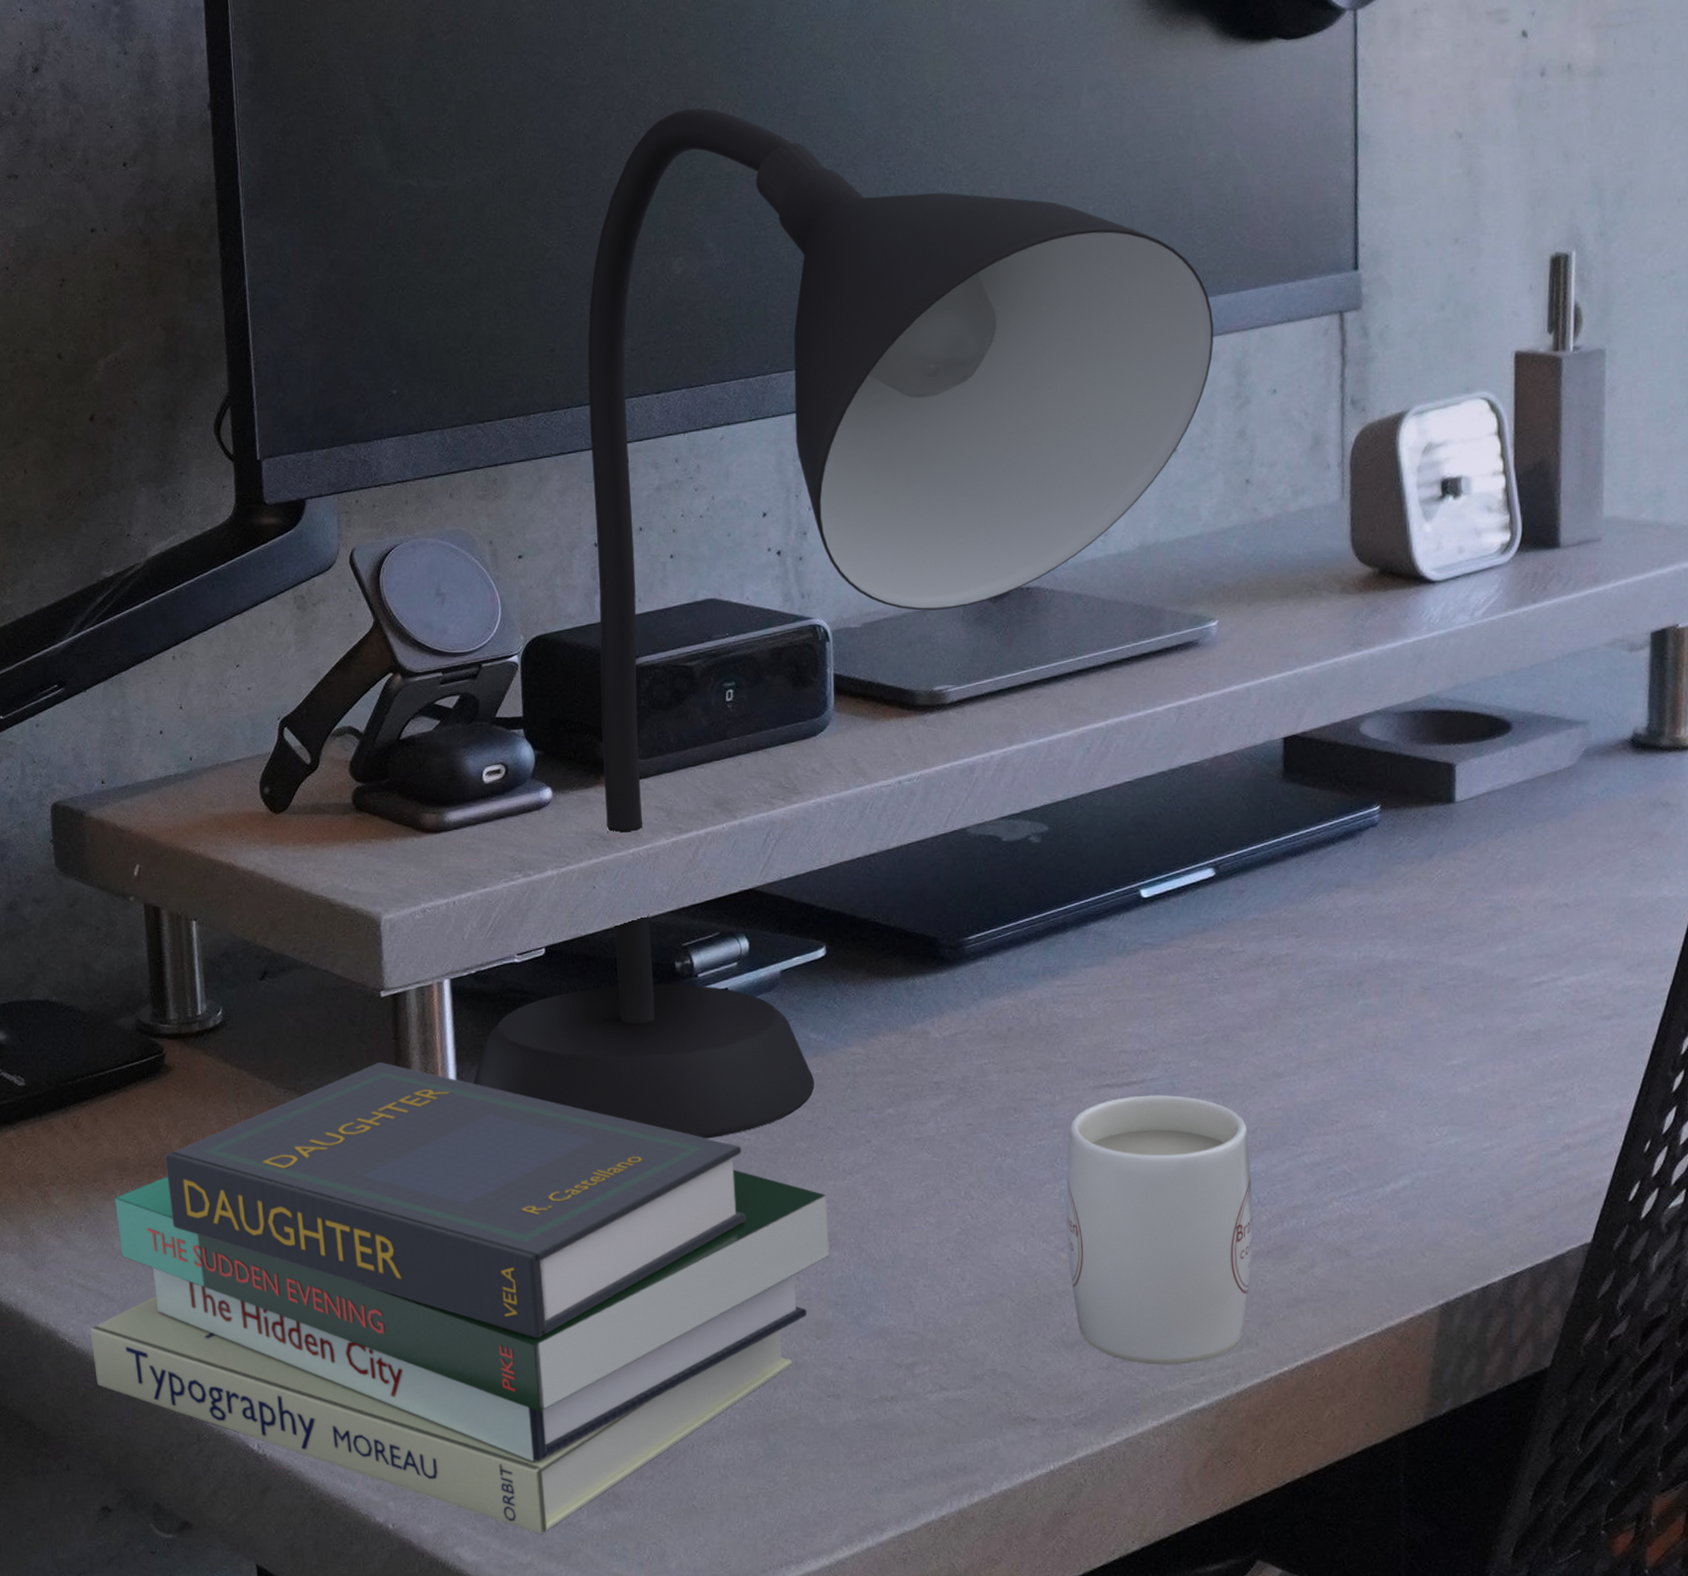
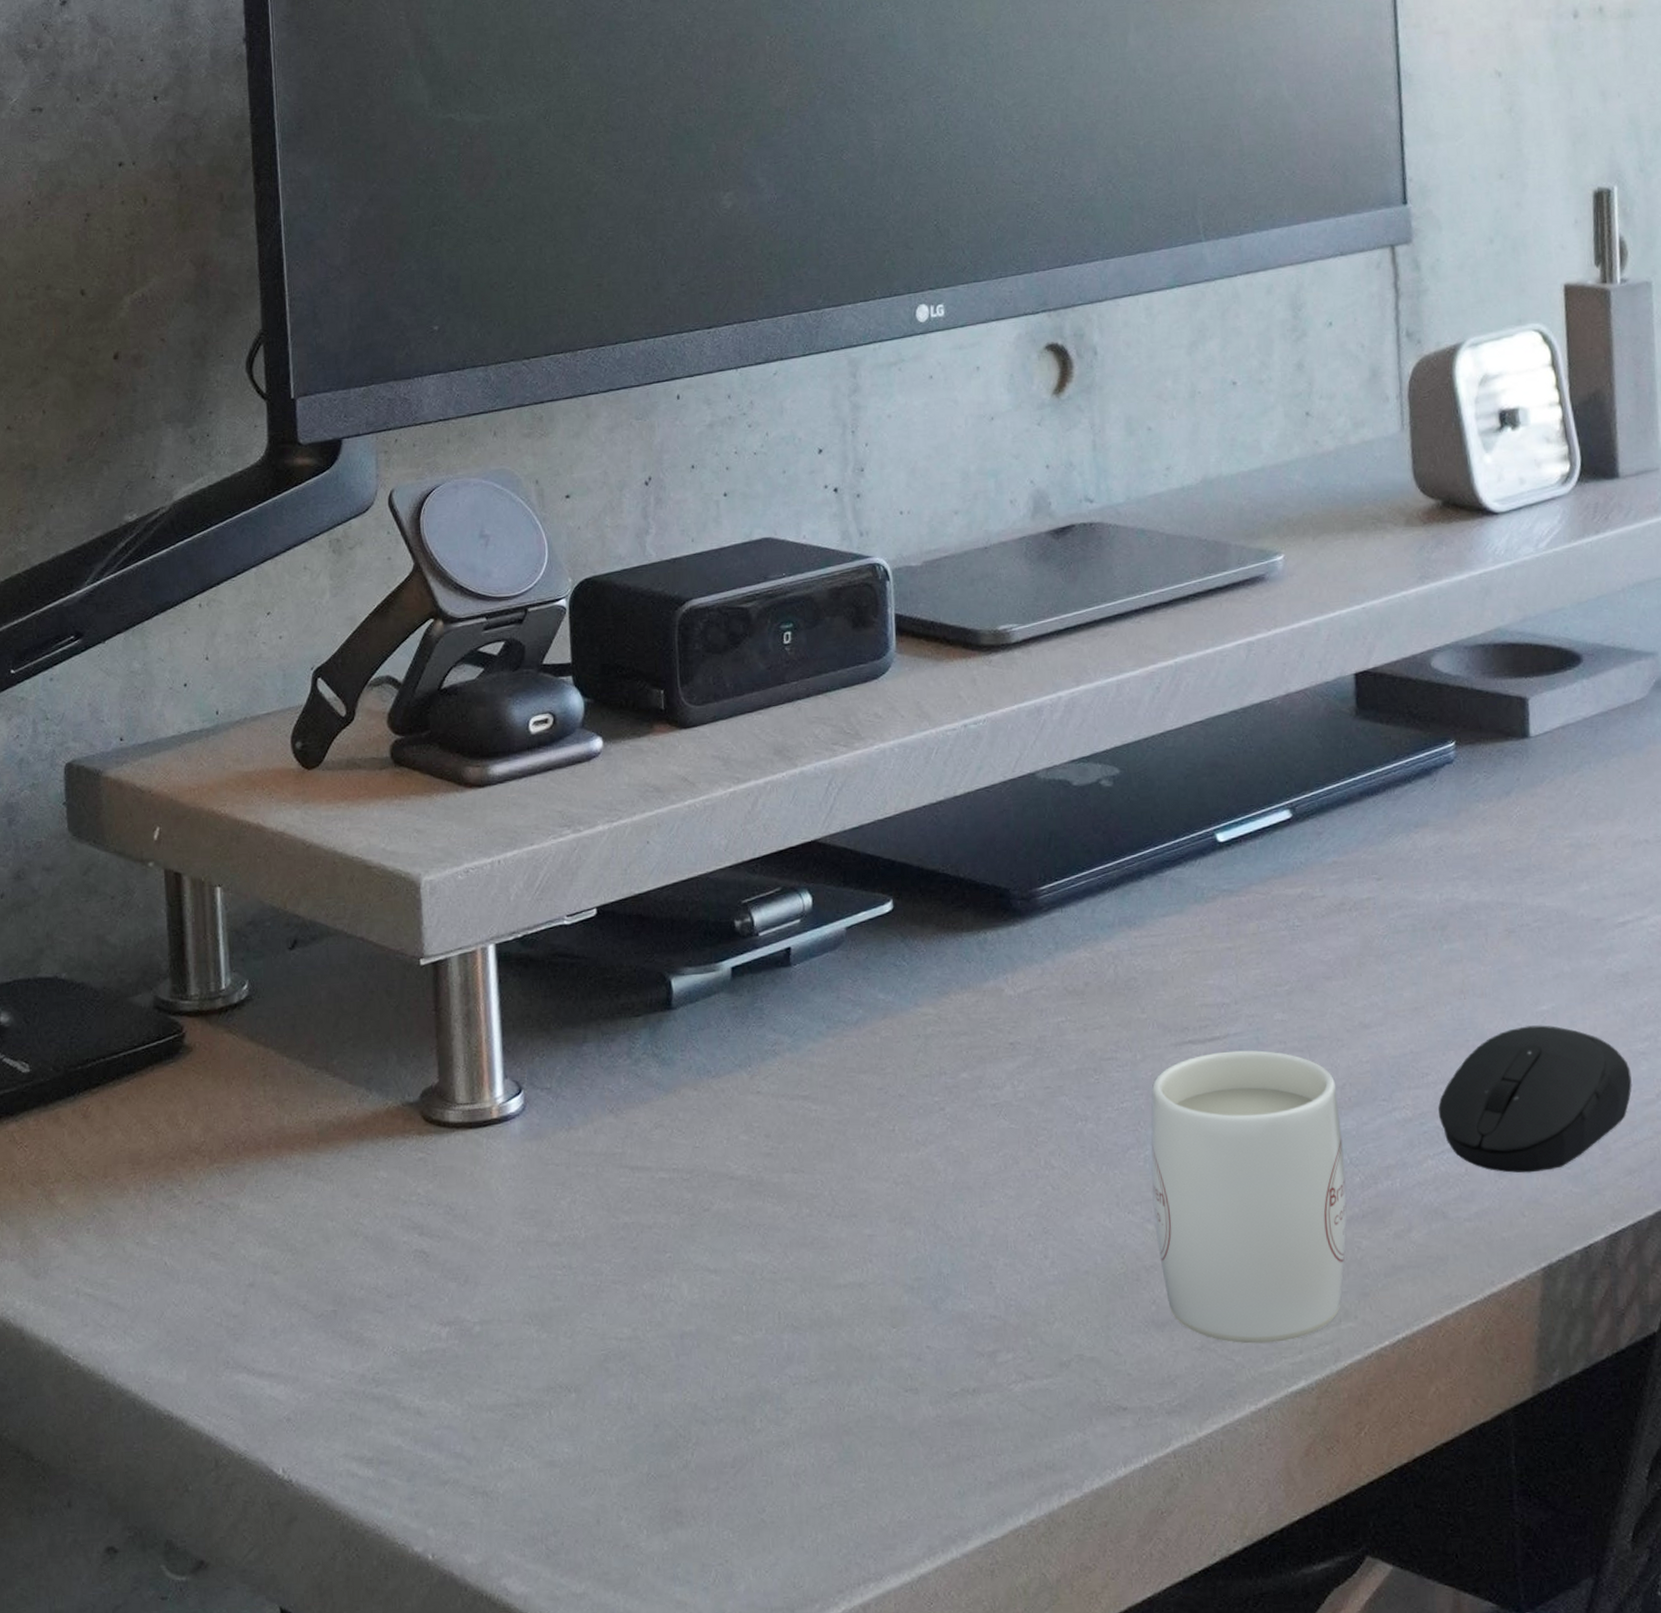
books: present [90,1061,830,1534] -> none [97,1036,904,1559]
desk lamp: present [473,108,1214,1139] -> none [519,44,1269,1111]
computer mouse: none [1346,1078,1538,1217] -> present [1438,1025,1632,1173]

